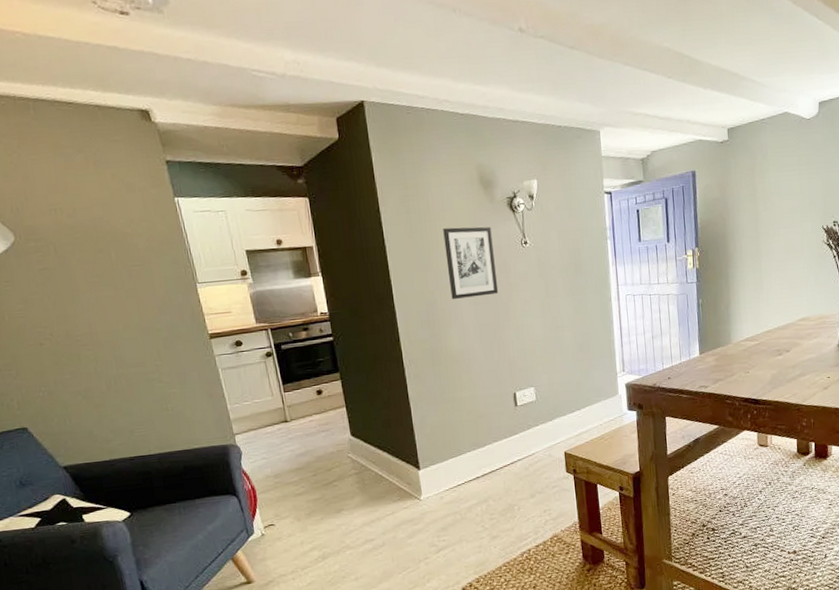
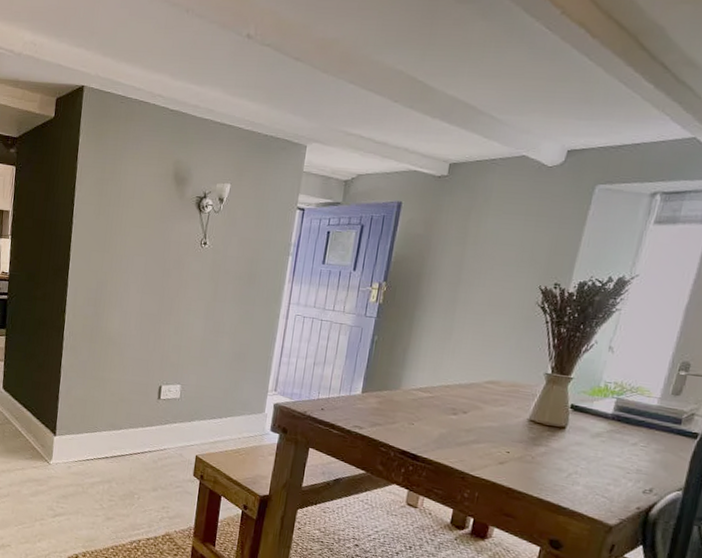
wall art: present [443,227,498,299] -> none [122,215,175,287]

